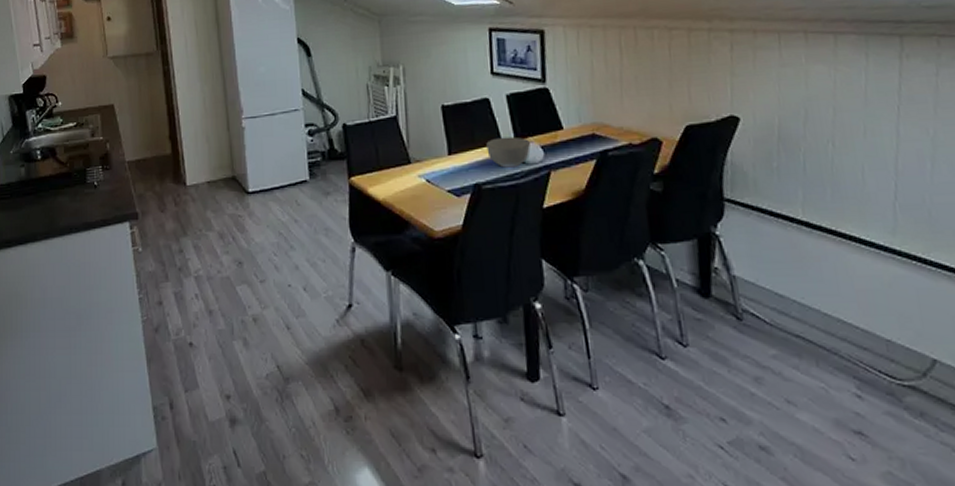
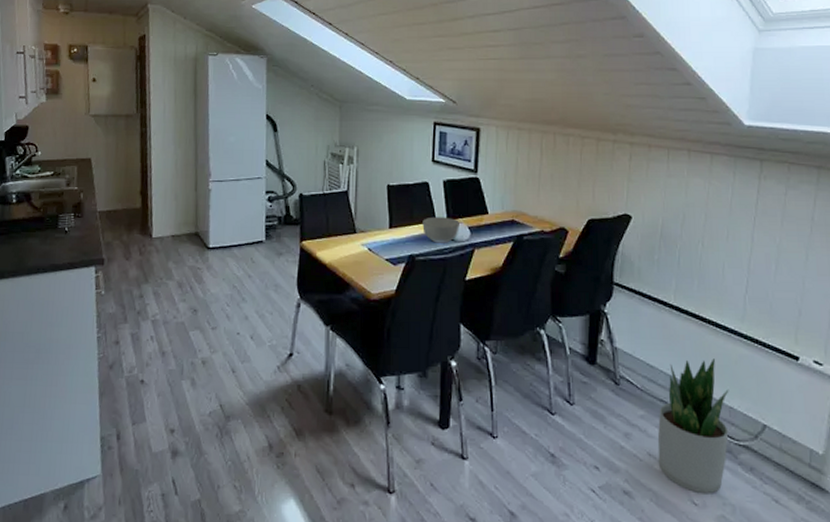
planter: none [795,282,889,447] -> present [657,359,729,494]

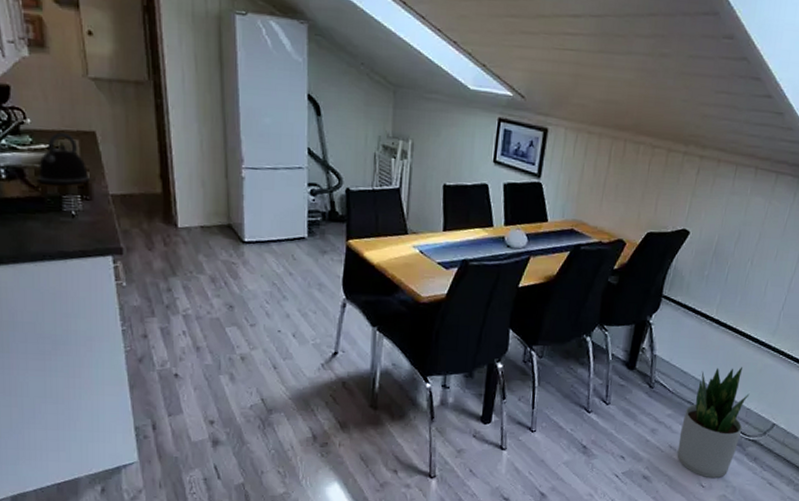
kettle: none [41,161,83,207] -> present [38,132,90,187]
bowl: present [422,216,461,243] -> none [478,221,518,250]

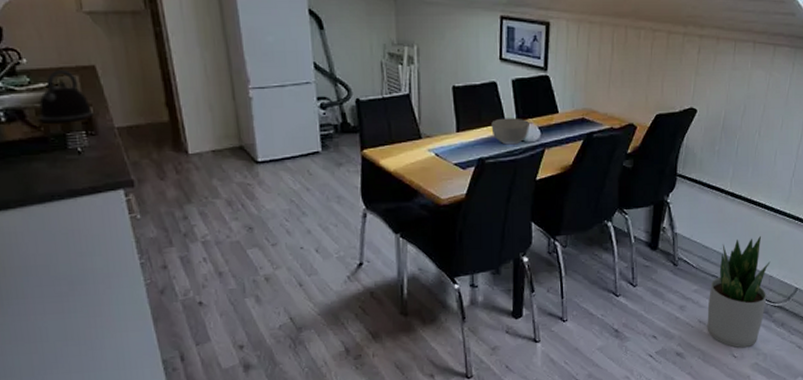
bowl: none [478,221,518,250] -> present [491,117,531,145]

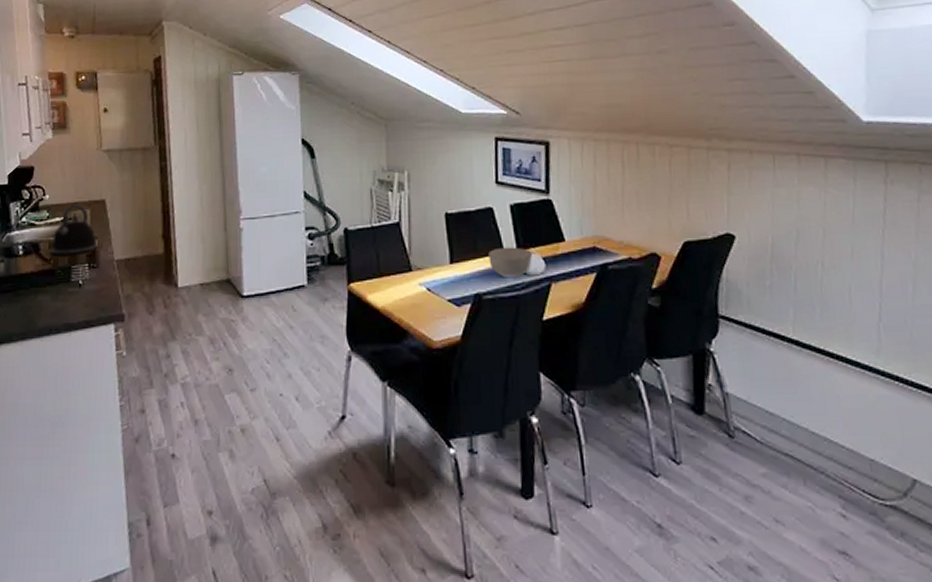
planter: present [707,236,771,348] -> none [784,401,872,567]

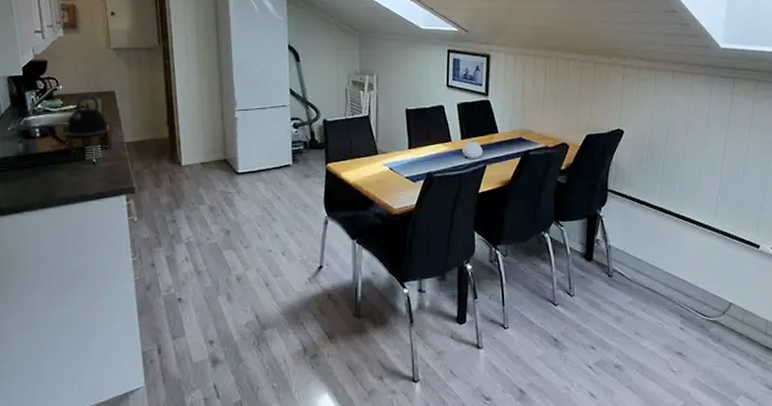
bowl: present [488,247,533,278] -> none [439,137,474,161]

